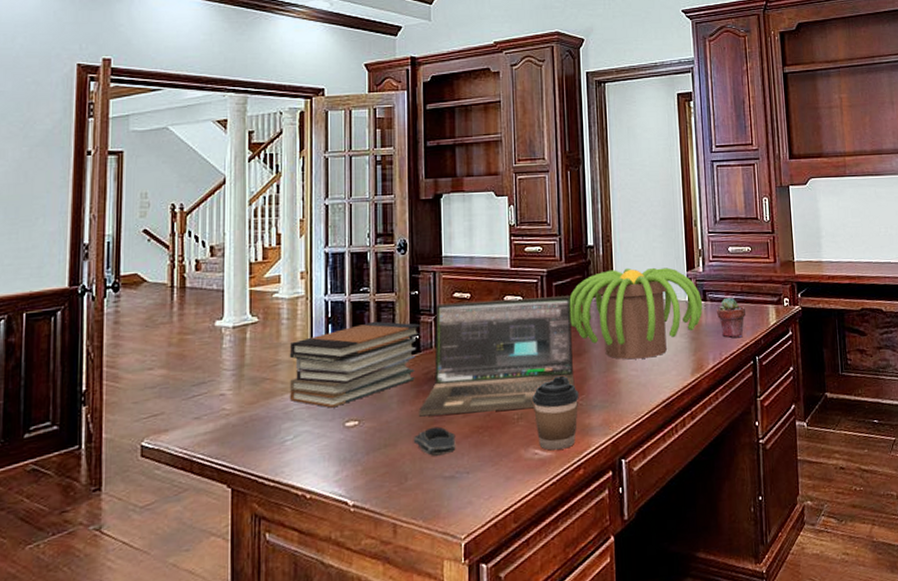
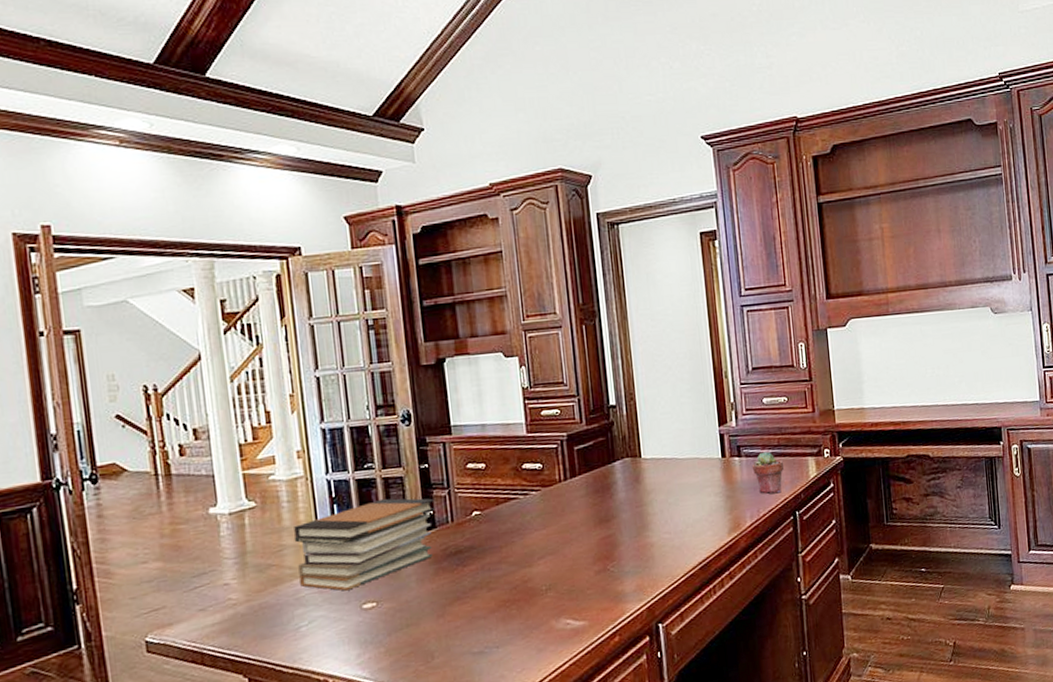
computer mouse: present [413,426,456,457] -> none [436,602,483,634]
laptop: present [418,295,575,417] -> none [439,459,605,594]
coffee cup: present [532,375,579,451] -> none [560,543,610,620]
plant: present [569,267,703,360] -> none [593,424,738,523]

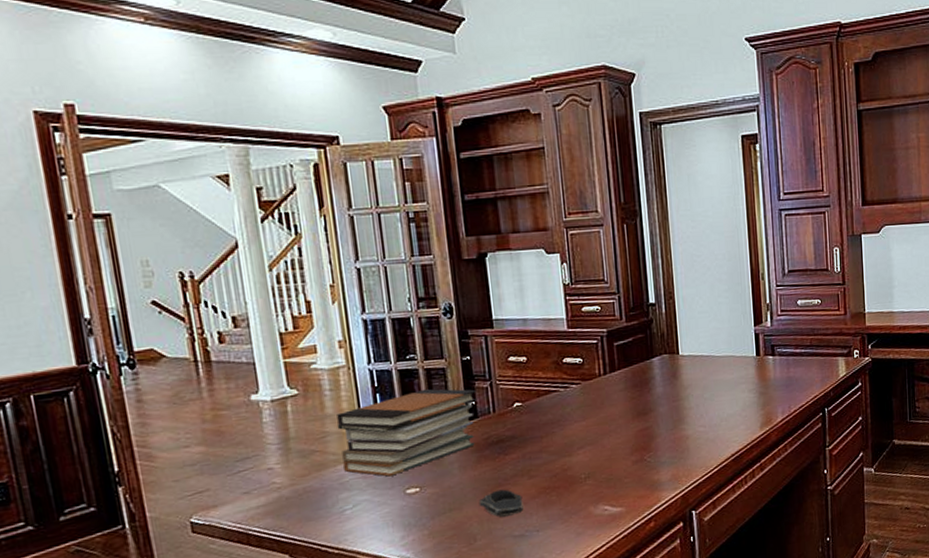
computer mouse: none [436,602,483,634] -> present [478,489,524,518]
potted succulent: present [751,451,785,494] -> none [784,351,816,392]

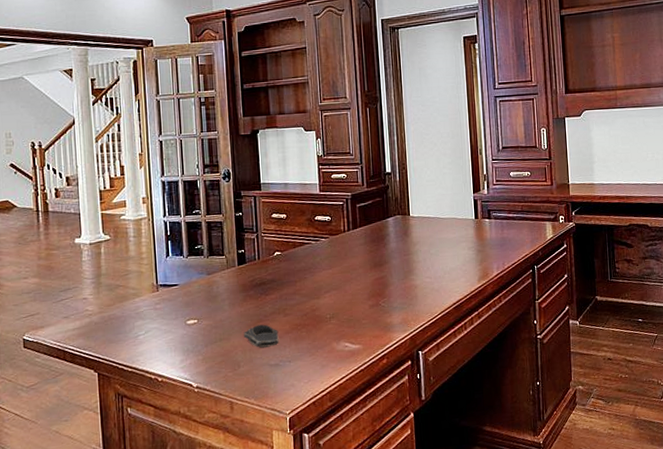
book stack: present [337,388,477,477] -> none [137,238,246,309]

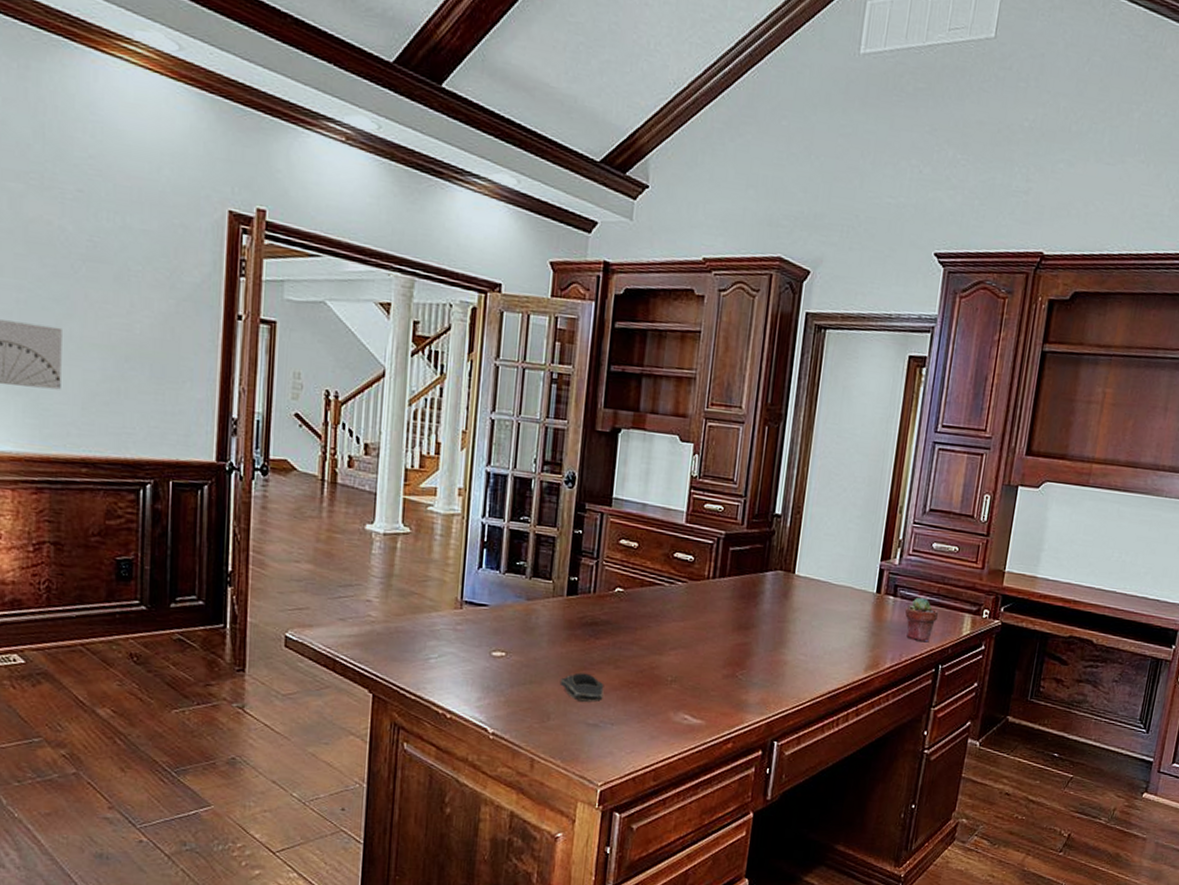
potted succulent: none [499,215,526,251] -> present [904,597,938,643]

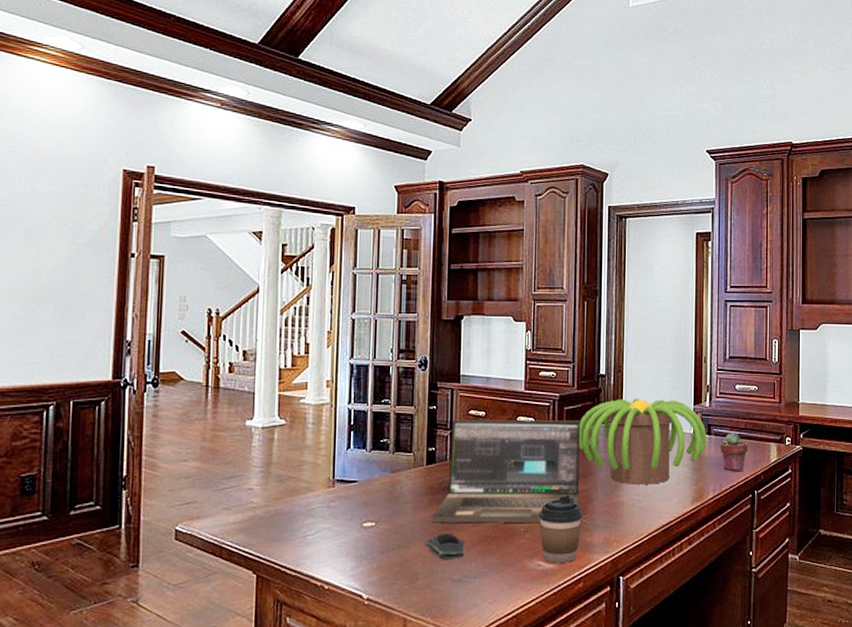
laptop: none [568,548,747,674] -> present [431,419,580,523]
coffee cup: none [689,645,740,720] -> present [538,494,583,563]
plant: none [742,544,892,646] -> present [578,398,707,485]

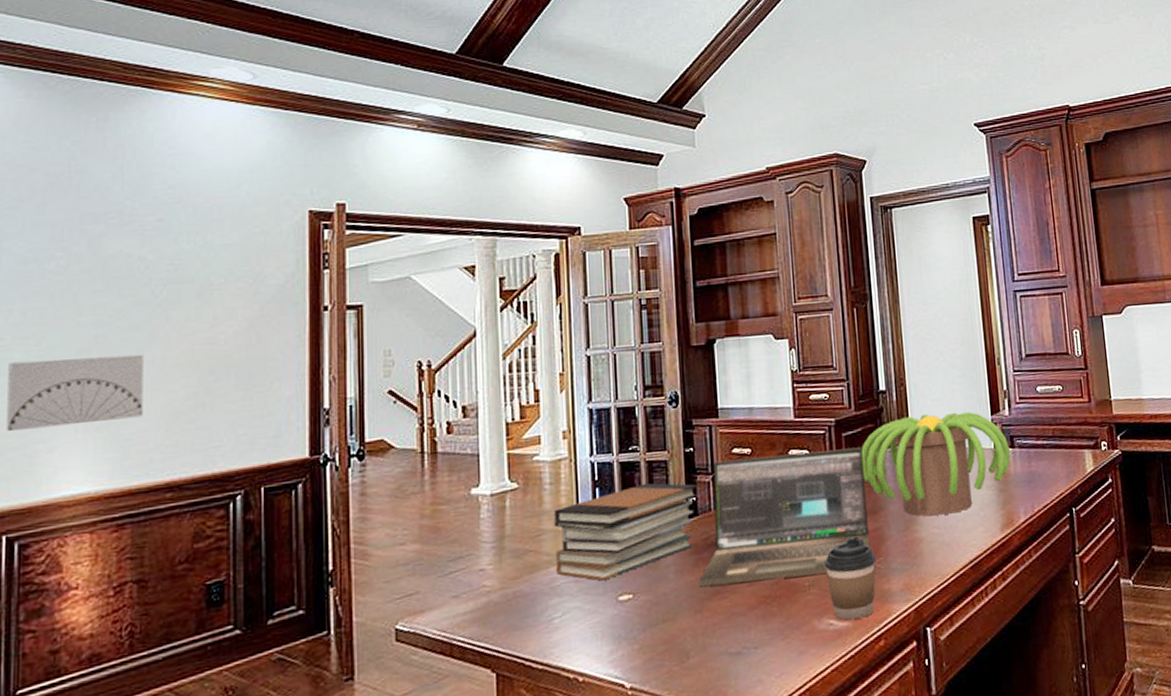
book stack: none [313,431,437,509] -> present [553,483,698,581]
computer mouse: present [425,533,465,561] -> none [694,597,742,632]
potted succulent: present [719,433,749,472] -> none [1025,442,1060,489]

